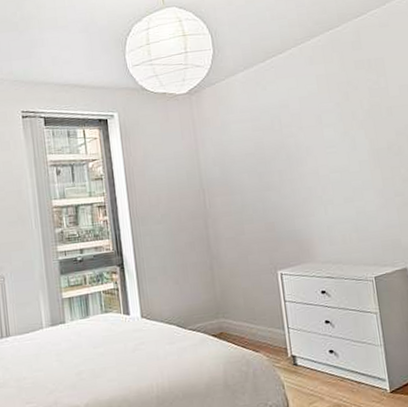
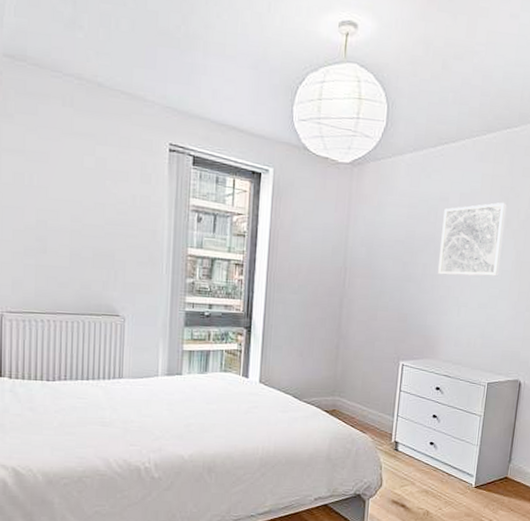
wall art: none [287,96,358,178] -> present [438,202,507,277]

